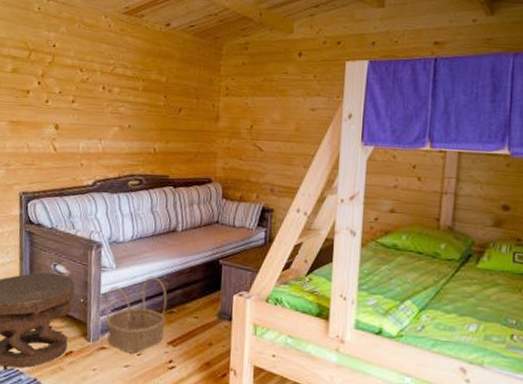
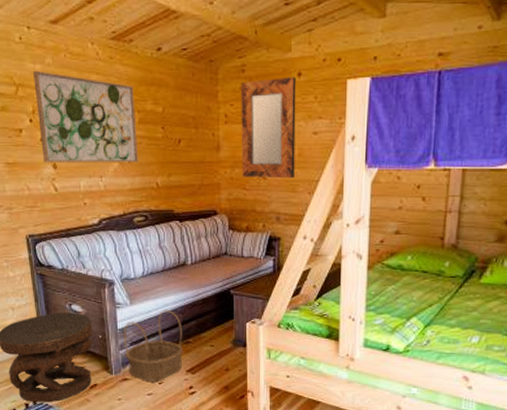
wall art: none [46,37,141,128] -> present [33,70,139,163]
home mirror: none [239,56,297,152] -> present [241,76,297,179]

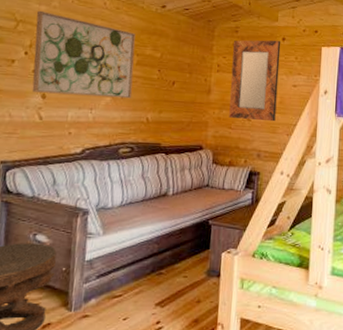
basket: present [123,310,184,382] -> none [89,240,157,317]

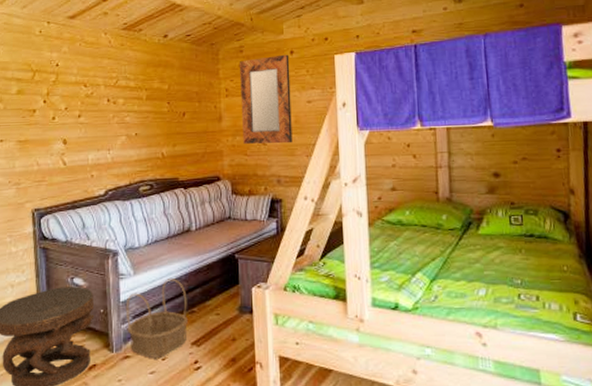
wall art: present [32,10,136,99] -> none [50,58,146,139]
basket: none [89,240,157,317] -> present [125,278,189,358]

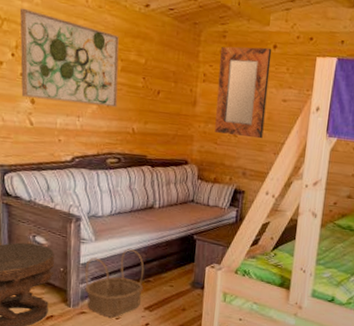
wall art: none [50,58,146,139] -> present [20,7,119,108]

